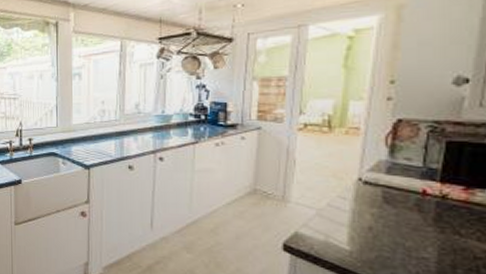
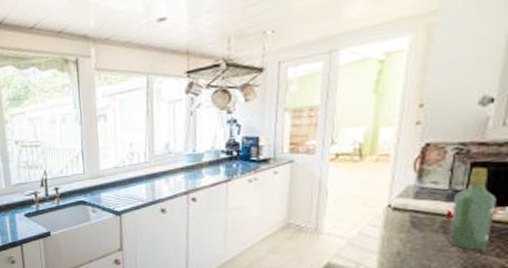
wine bottle: none [424,146,475,233] -> present [449,167,497,250]

